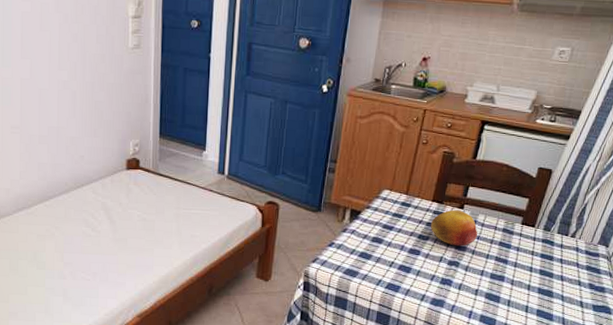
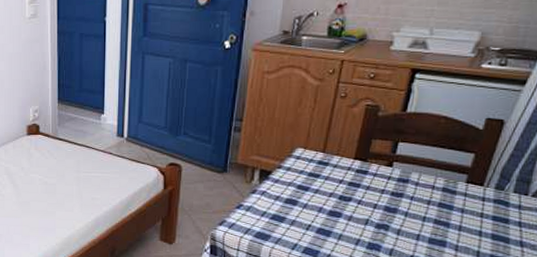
fruit: present [430,209,478,246] -> none [352,167,412,208]

